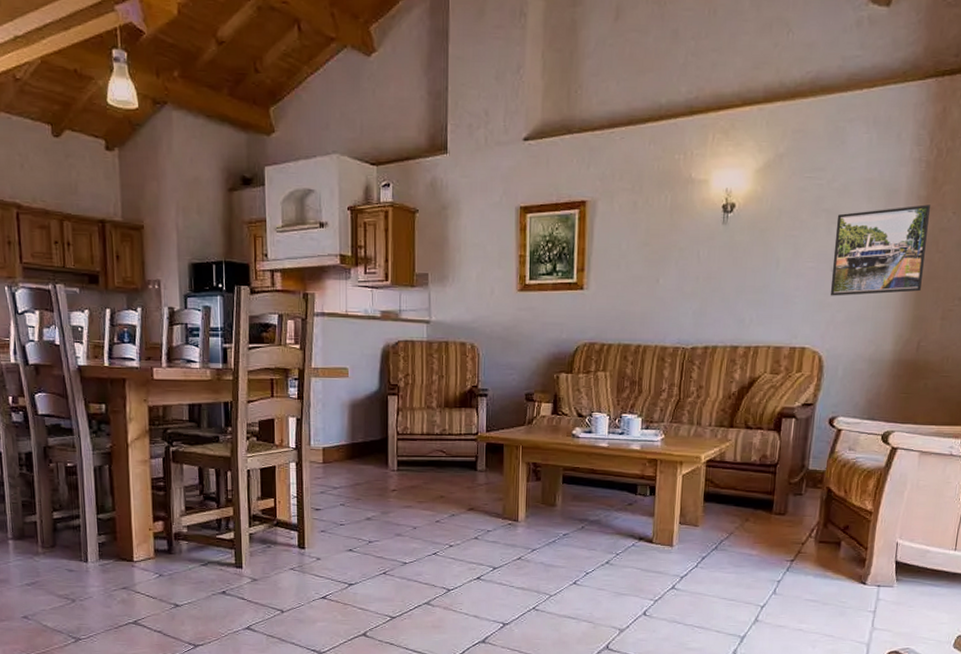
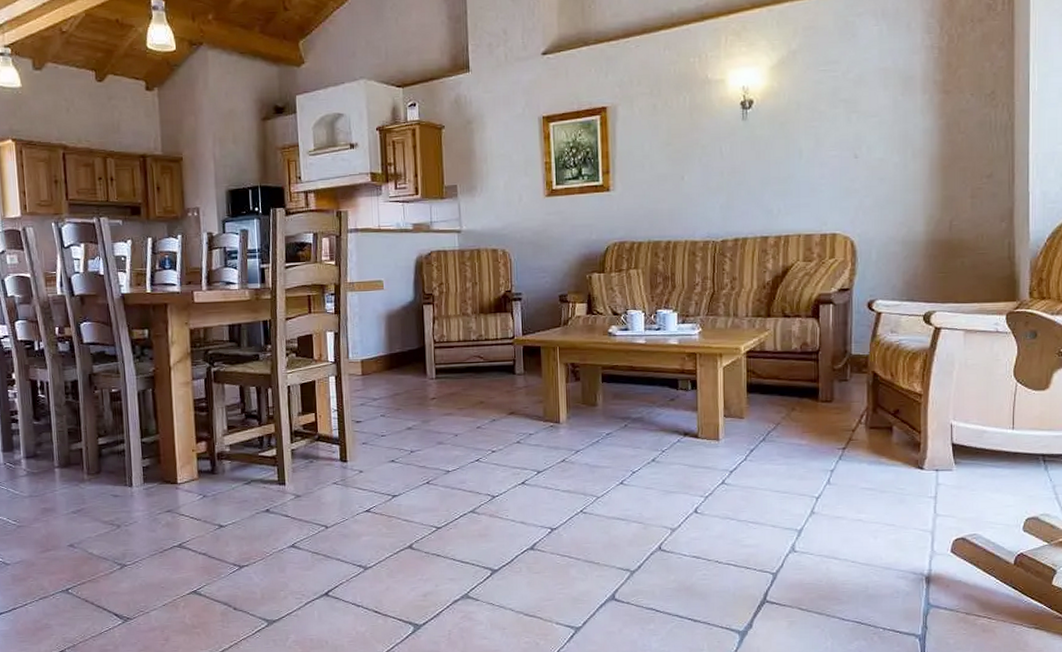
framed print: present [830,204,930,296] -> none [855,88,947,182]

